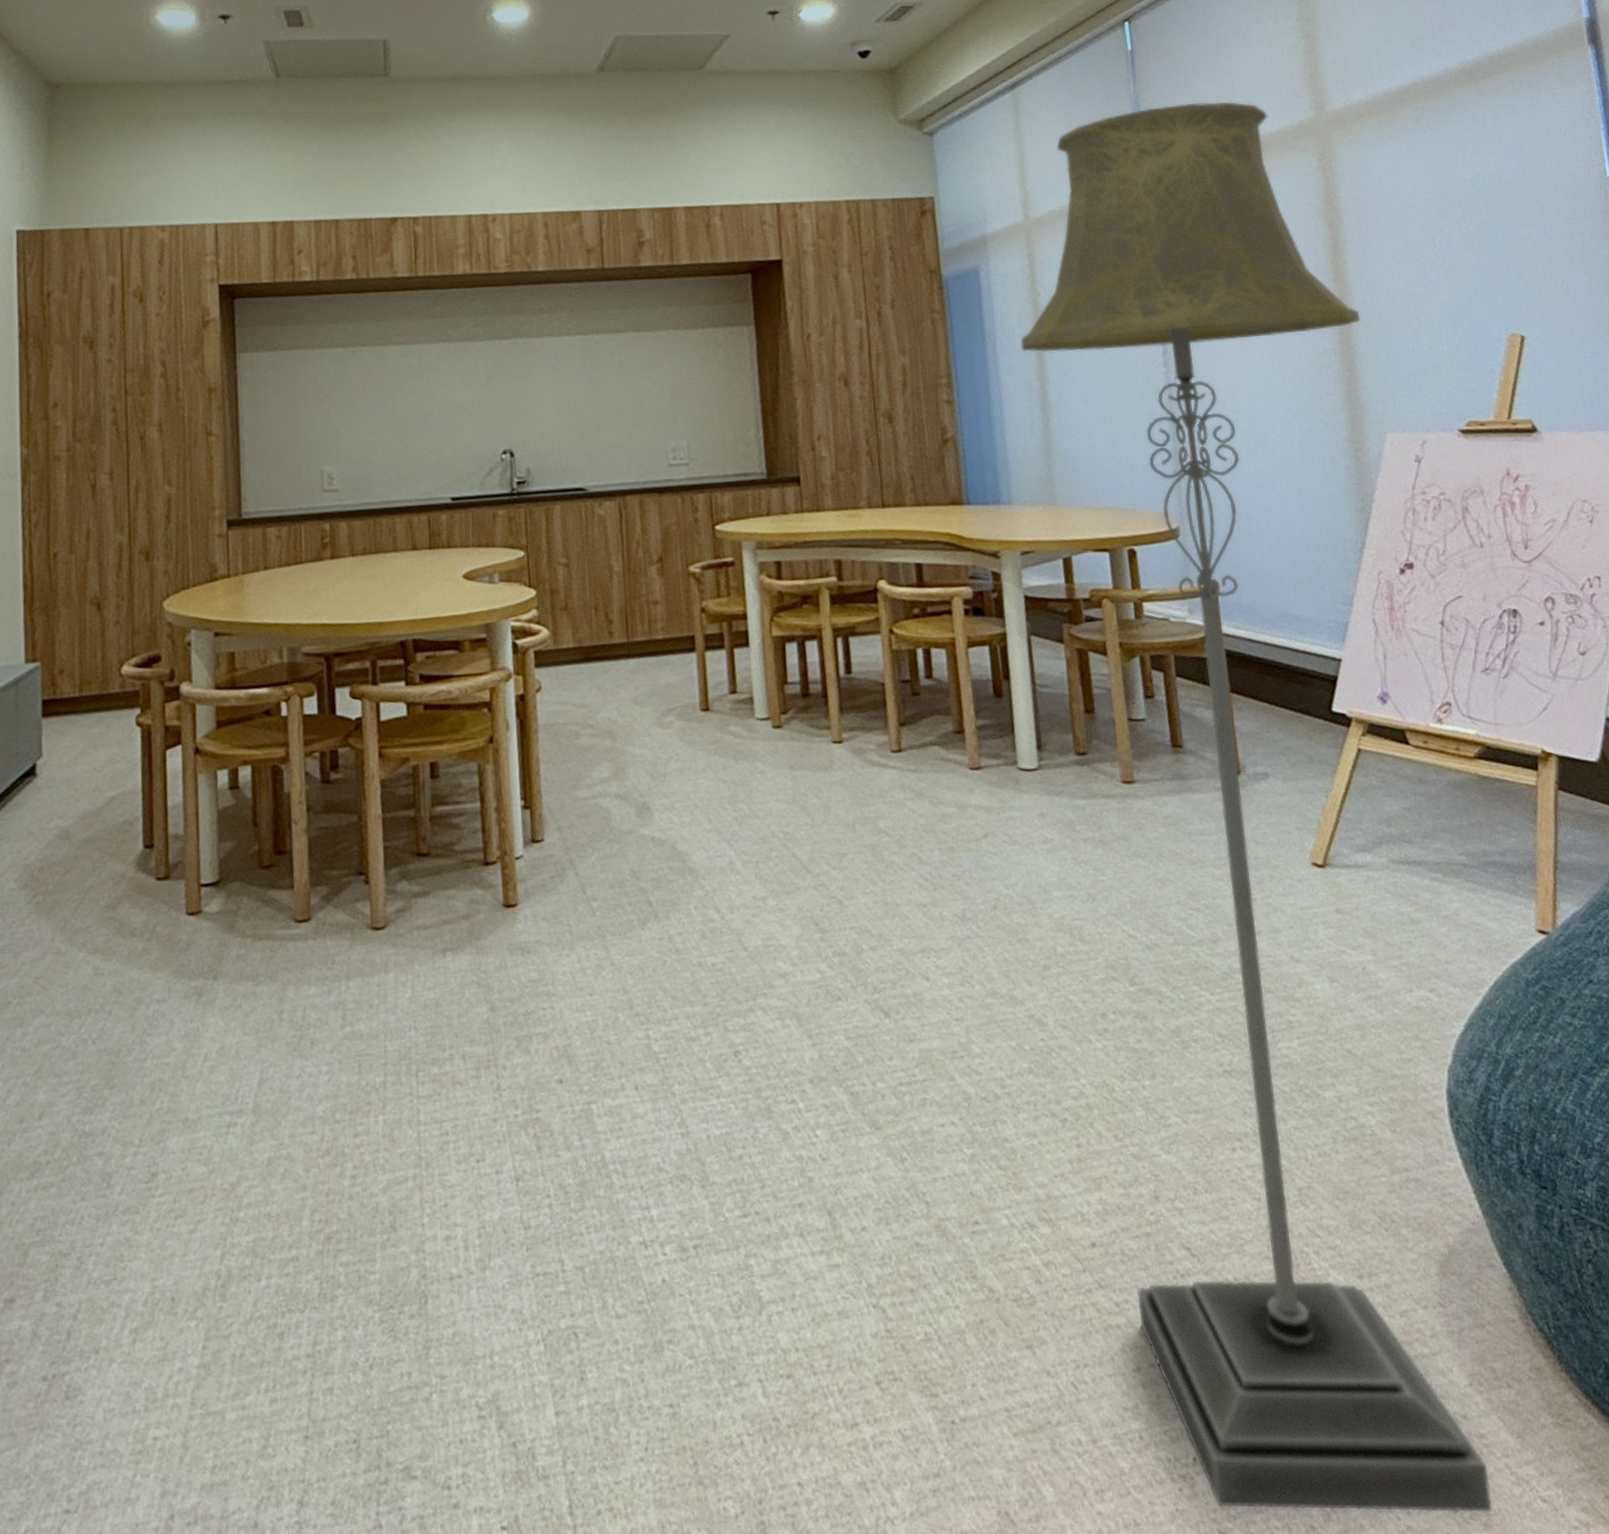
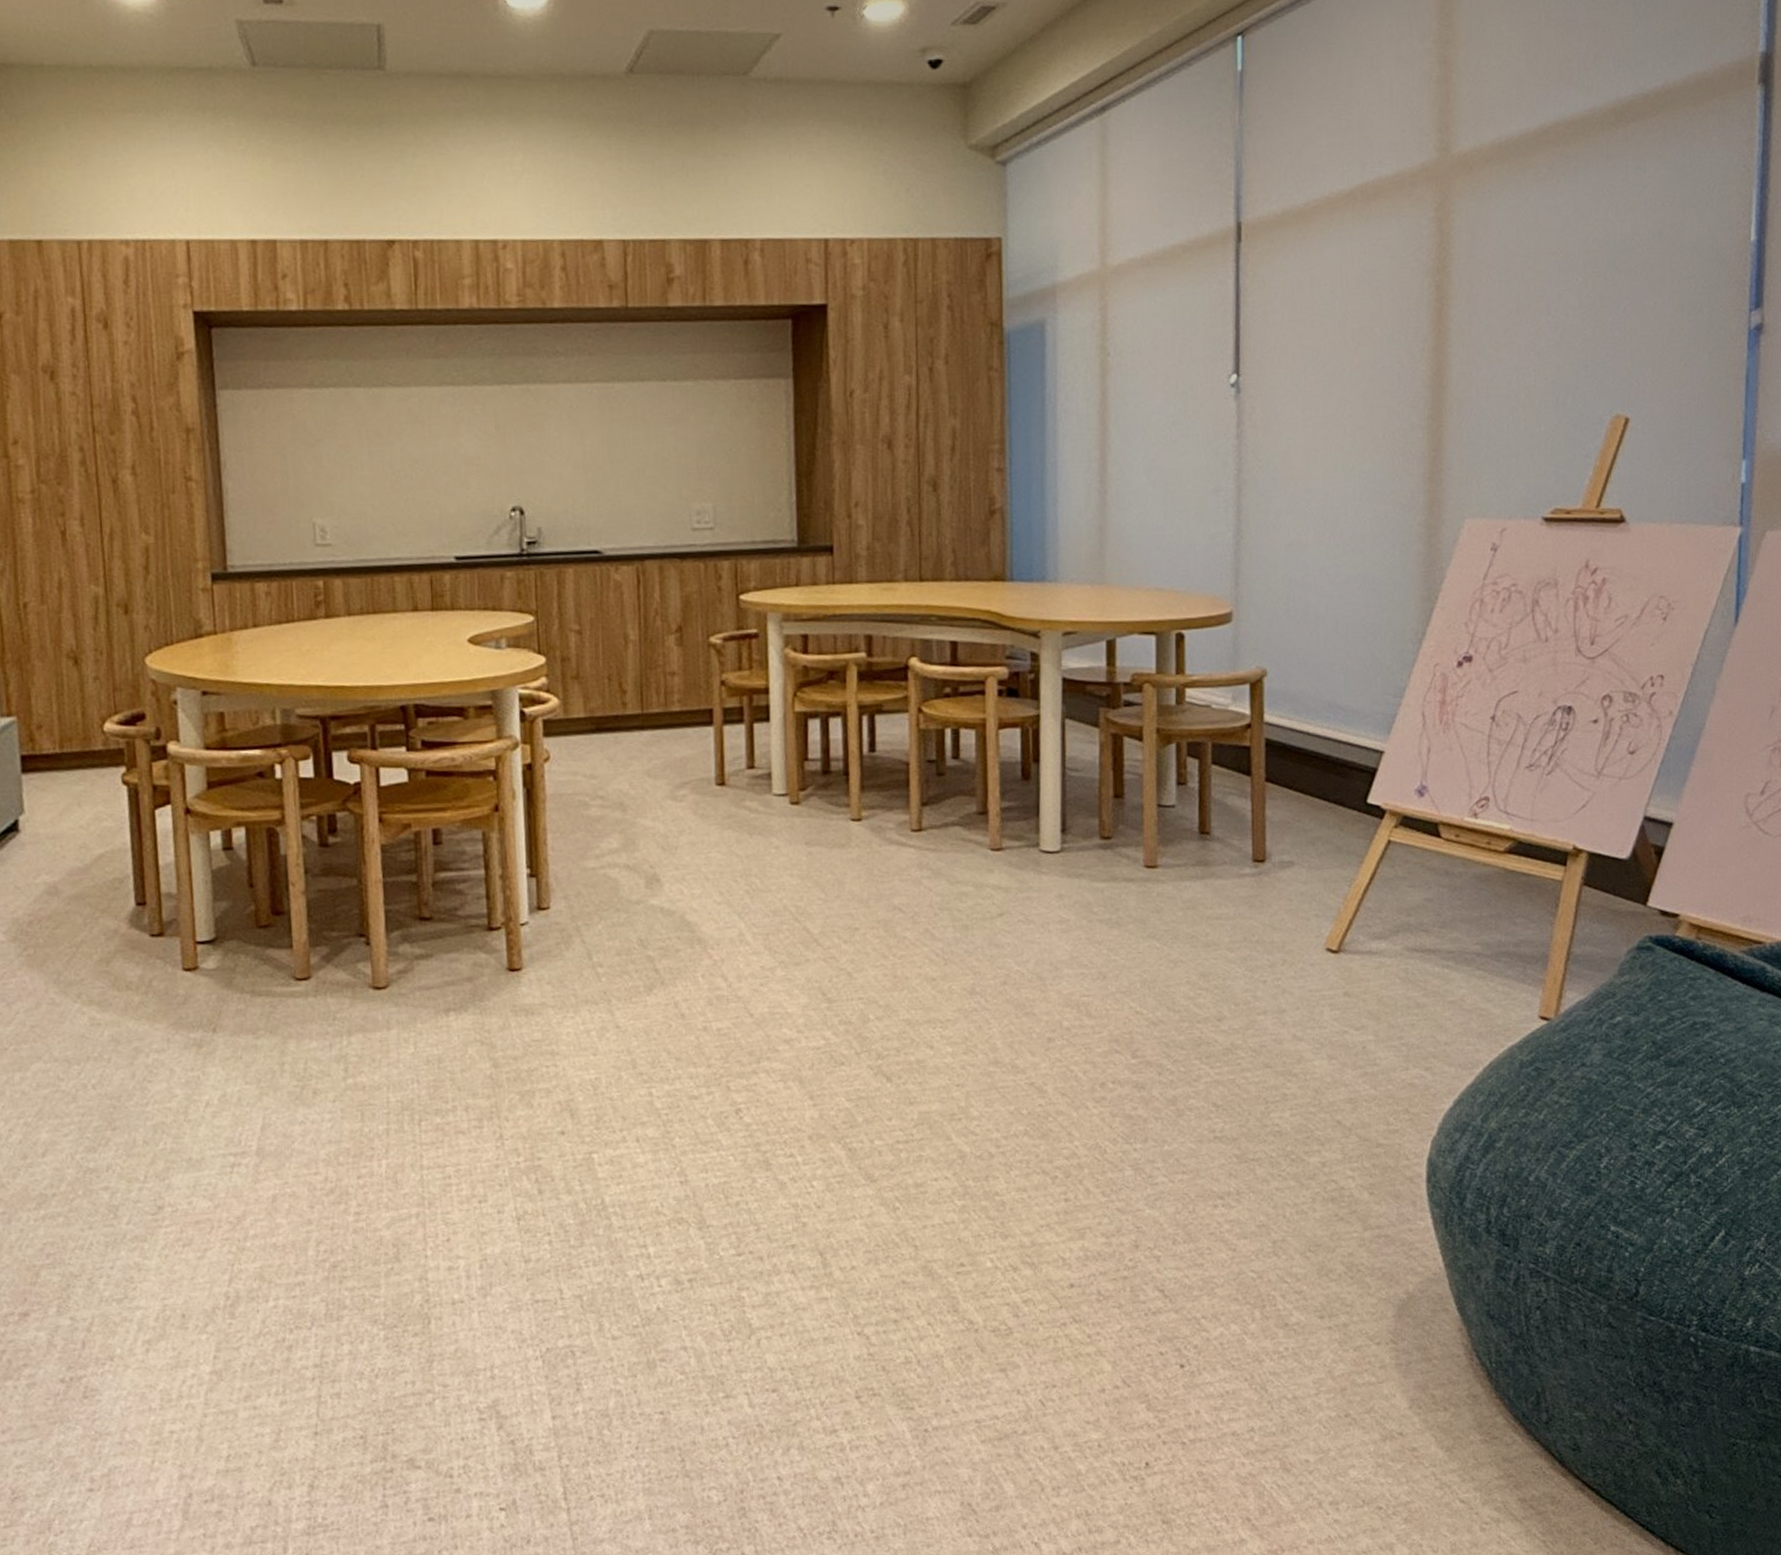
floor lamp: present [1020,101,1493,1513] -> none [1083,137,1456,1511]

